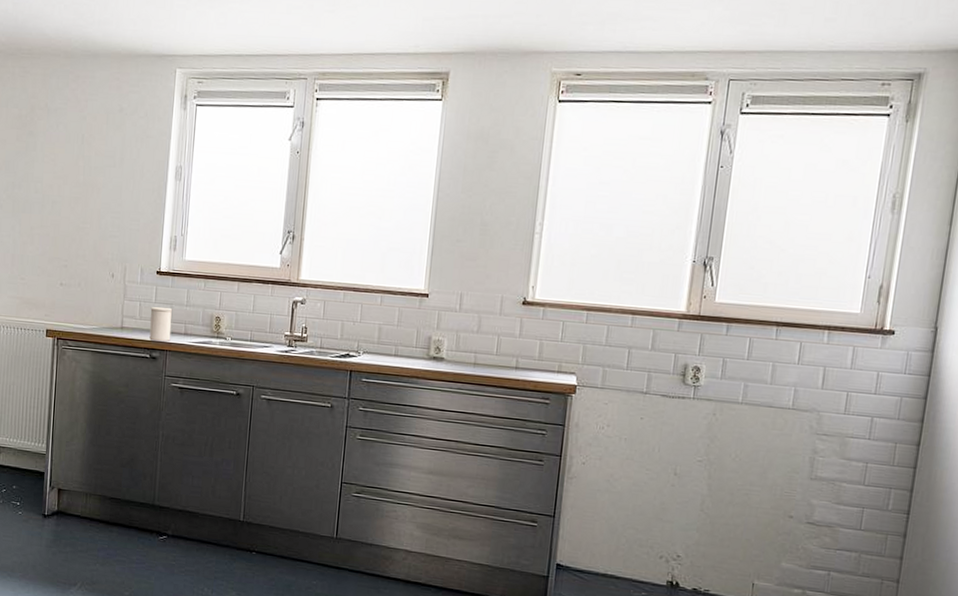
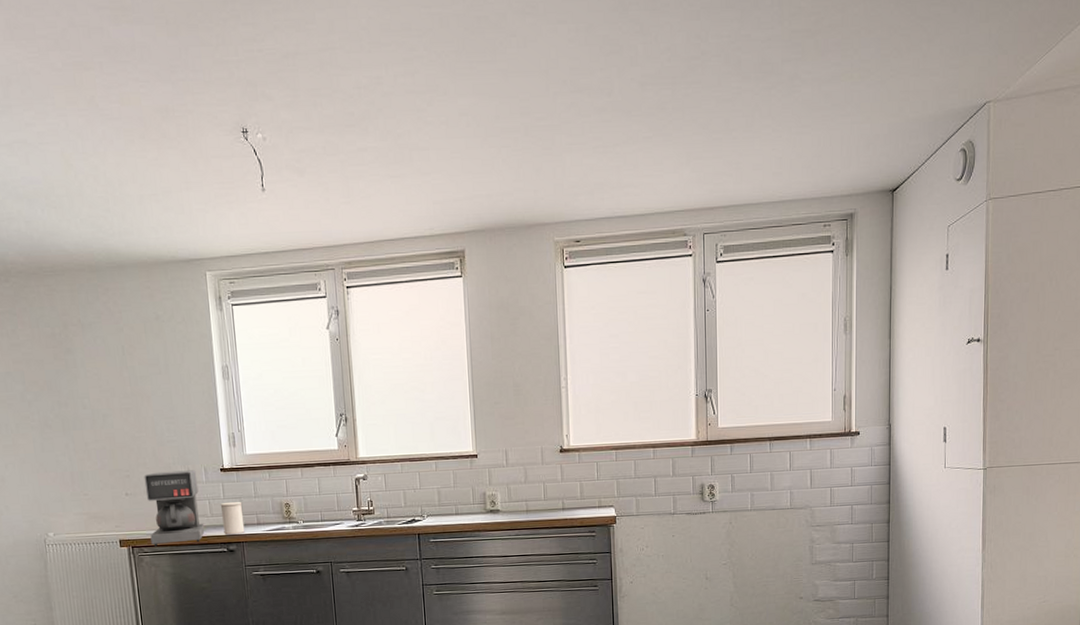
coffee maker: none [76,265,133,344] -> present [144,470,205,547]

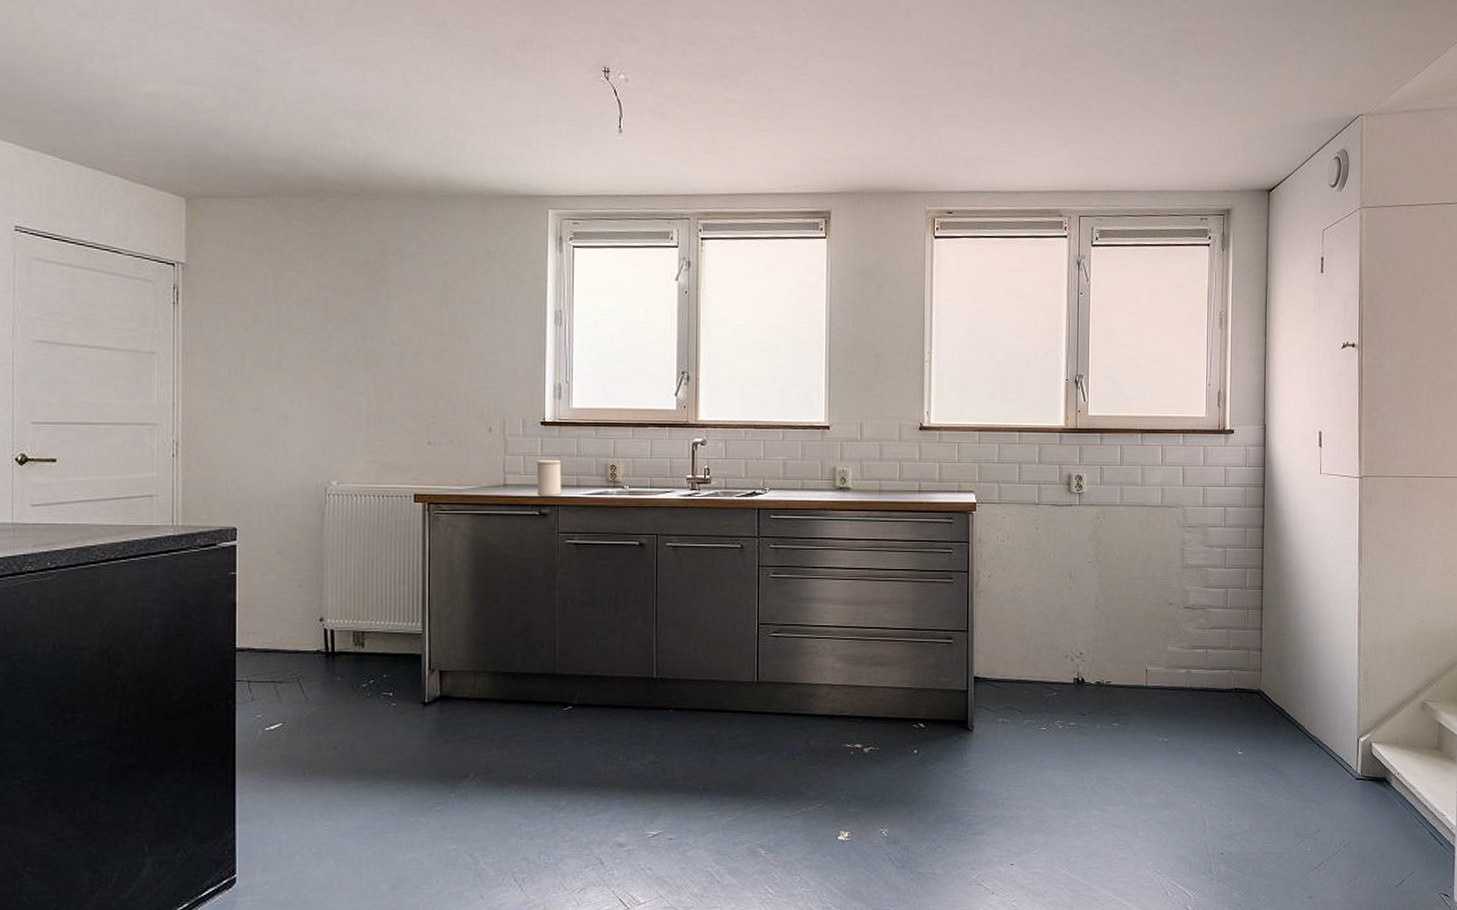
coffee maker: present [144,470,205,547] -> none [451,420,516,504]

